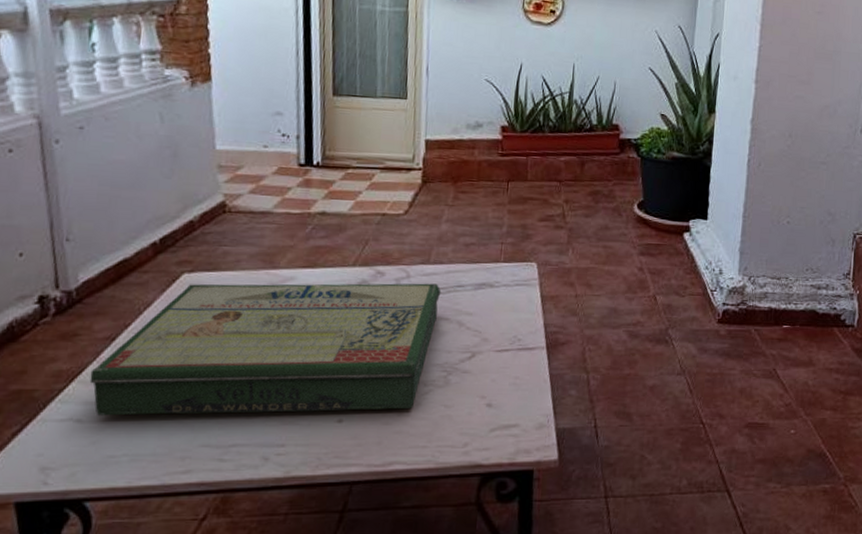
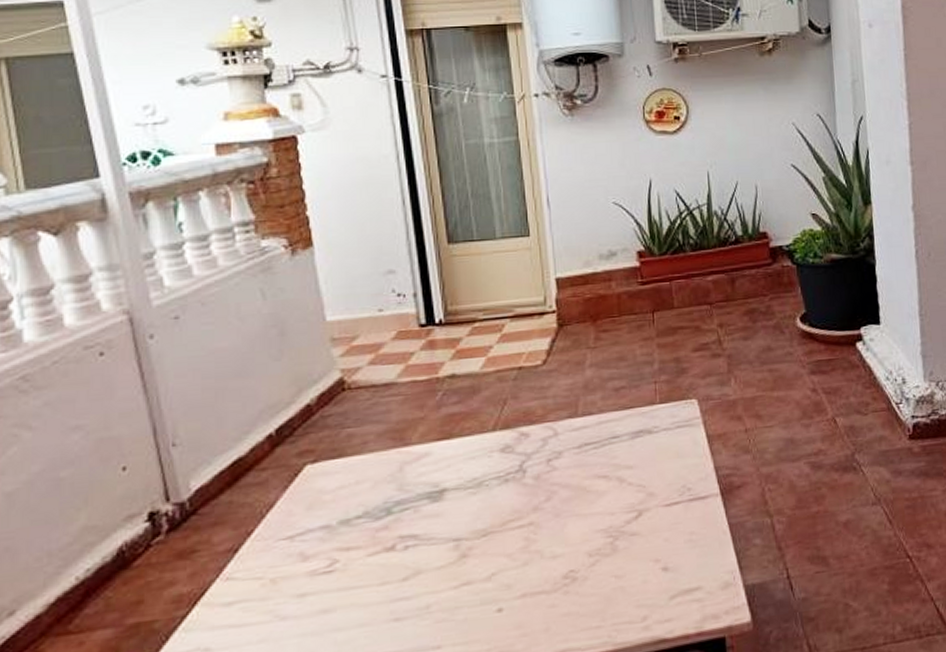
board game: present [89,283,442,416] -> none [214,438,595,641]

